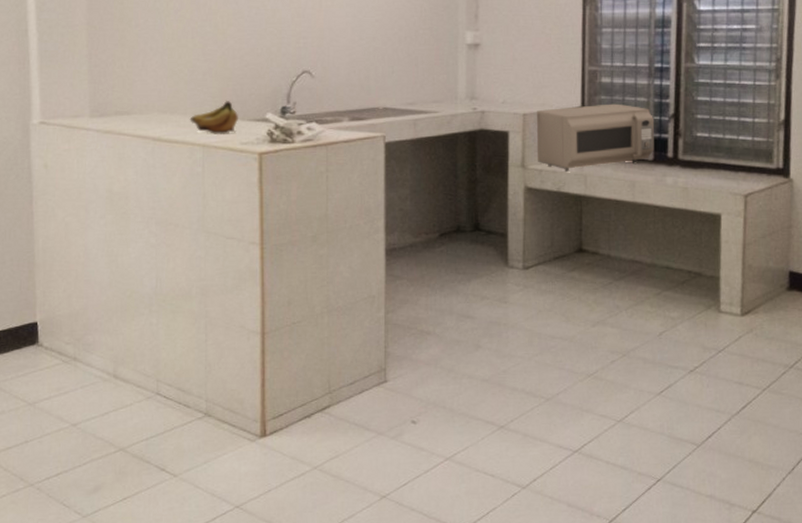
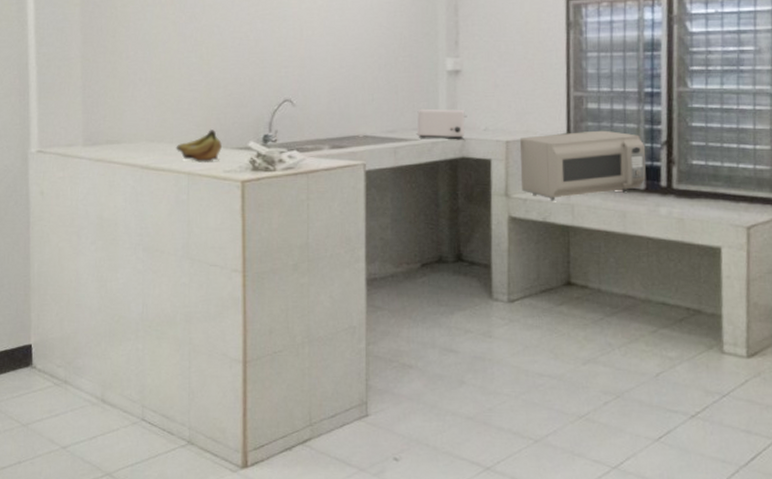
toaster: none [436,81,486,113] -> present [416,108,468,140]

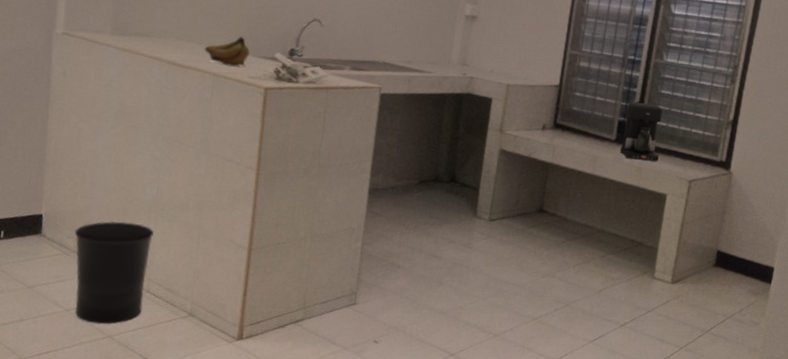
waste bin: none [64,344,143,460] -> present [74,221,154,323]
toaster: present [416,108,468,140] -> none [430,45,477,78]
microwave: present [520,130,646,201] -> none [514,83,621,141]
coffee maker: none [652,140,704,210] -> present [620,101,663,162]

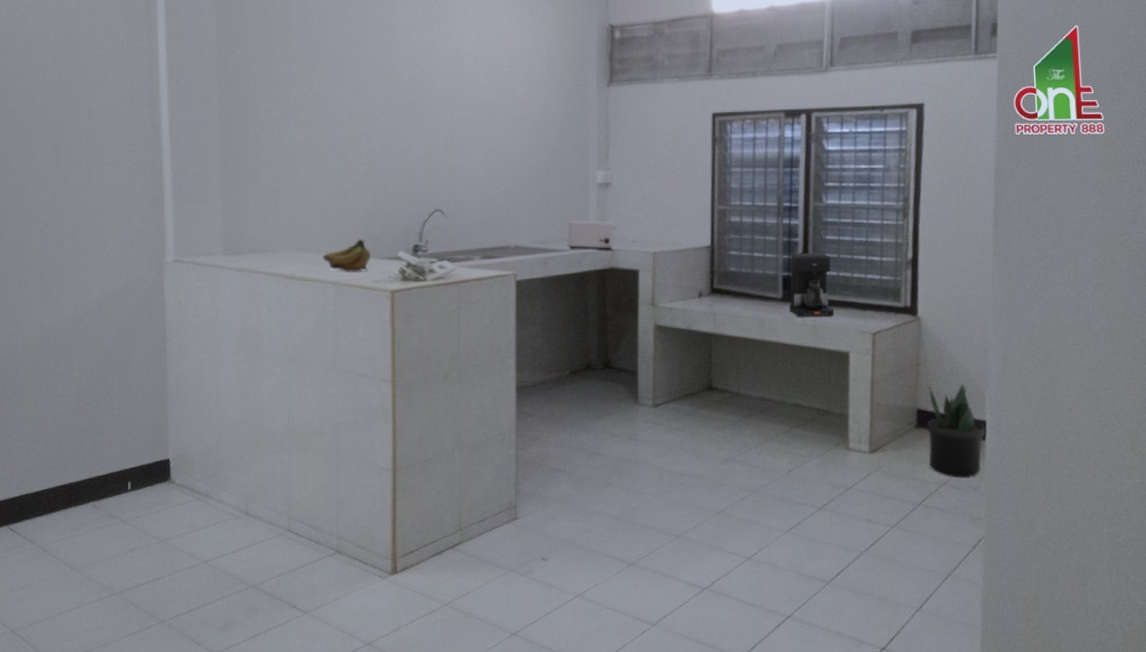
waste bin: present [74,221,154,323] -> none [205,456,289,573]
toaster: none [430,45,477,78] -> present [567,220,617,251]
planter: none [721,232,773,314] -> present [927,384,986,477]

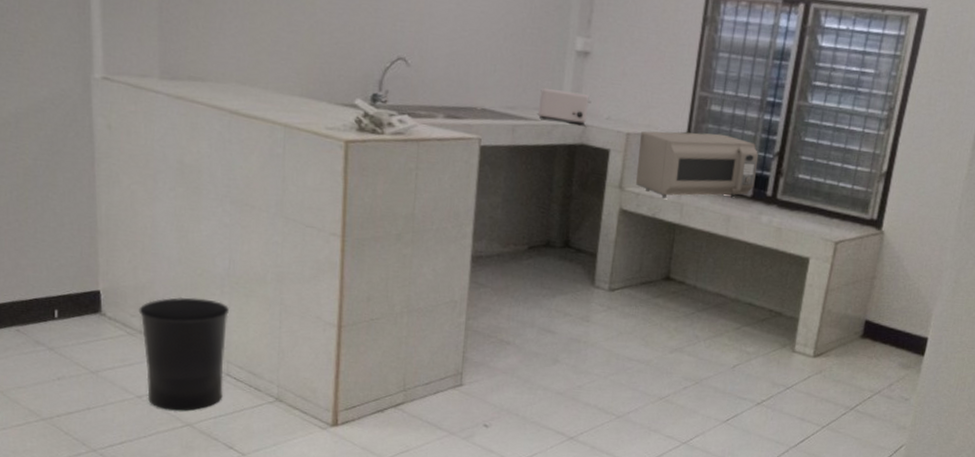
waste bin: none [205,456,289,573] -> present [138,296,229,410]
fruit: present [322,239,370,272] -> none [271,80,325,117]
microwave: none [666,242,783,310] -> present [635,131,758,198]
coffee maker: present [789,252,835,318] -> none [757,151,806,221]
planter: present [927,384,986,477] -> none [868,299,926,389]

